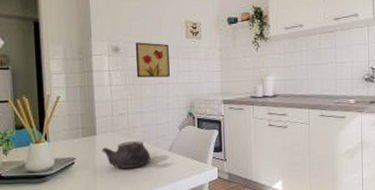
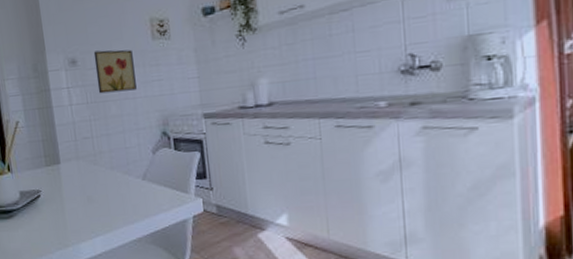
teapot: present [101,141,150,168] -> none [67,168,122,201]

